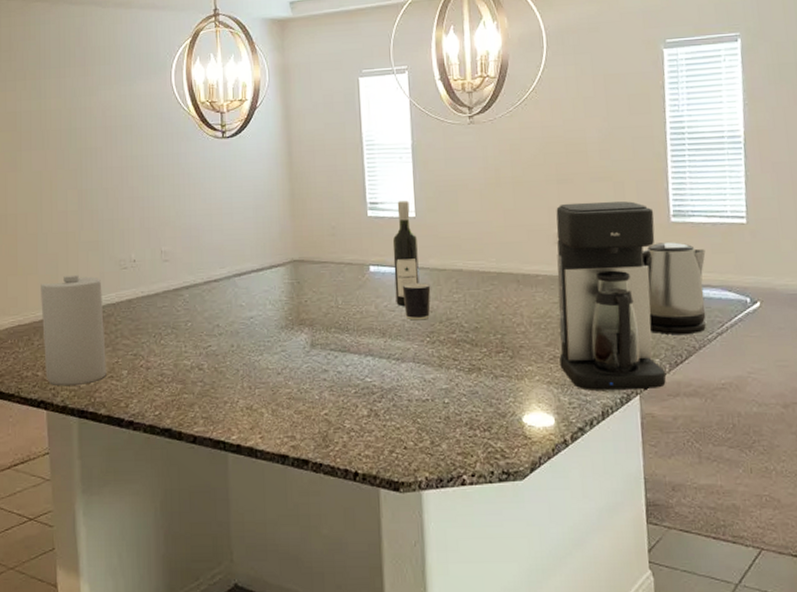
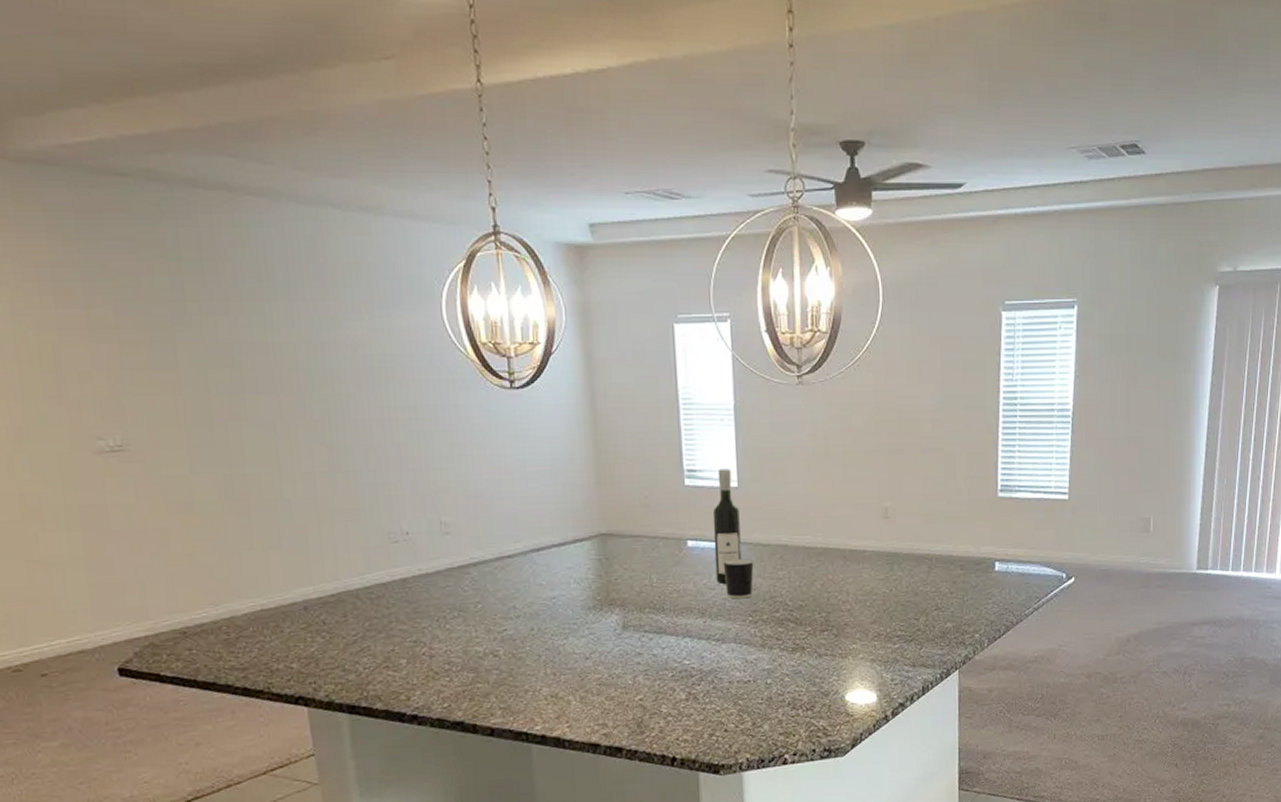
paper towel holder: present [41,274,106,386] -> none [286,549,381,679]
coffee maker: present [556,201,666,390] -> none [884,474,984,667]
kettle: present [642,242,706,335] -> none [969,517,1029,610]

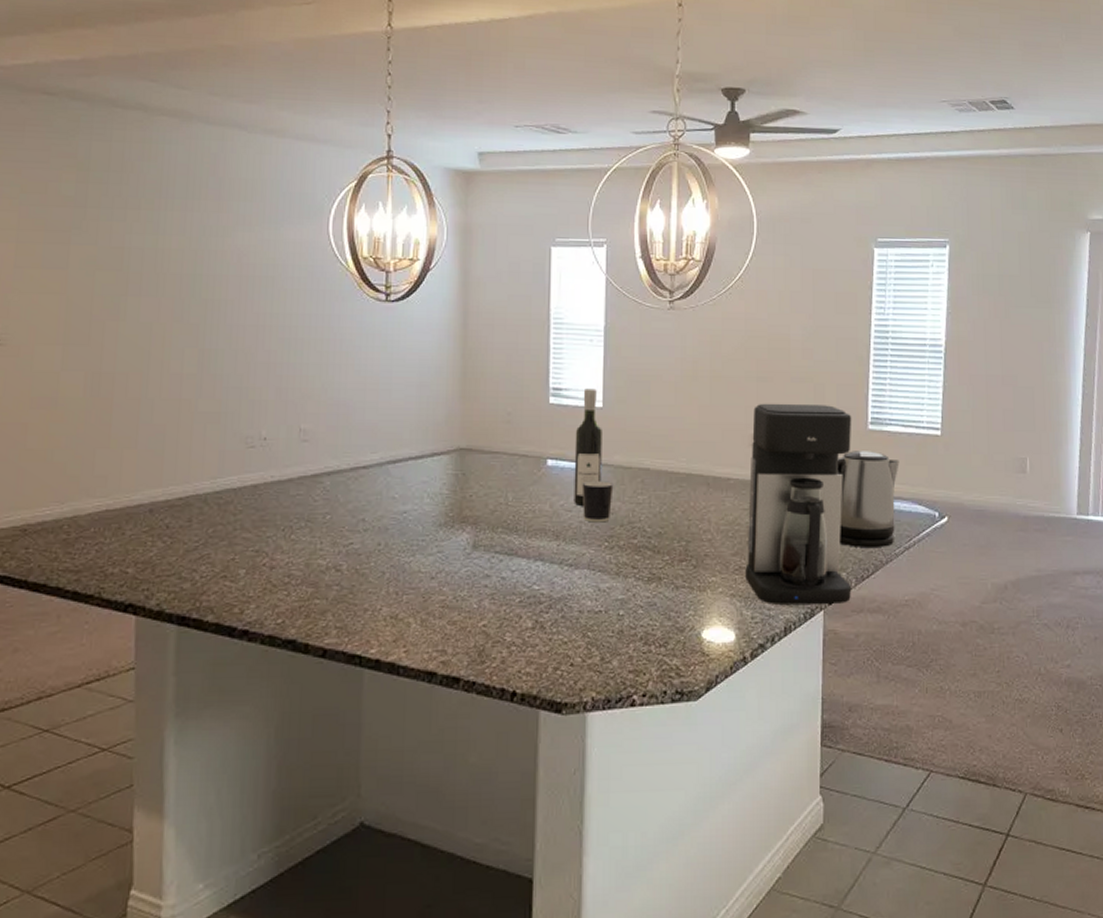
coffee maker: none [884,474,984,667] -> present [745,403,852,604]
kettle: none [969,517,1029,610] -> present [837,451,900,547]

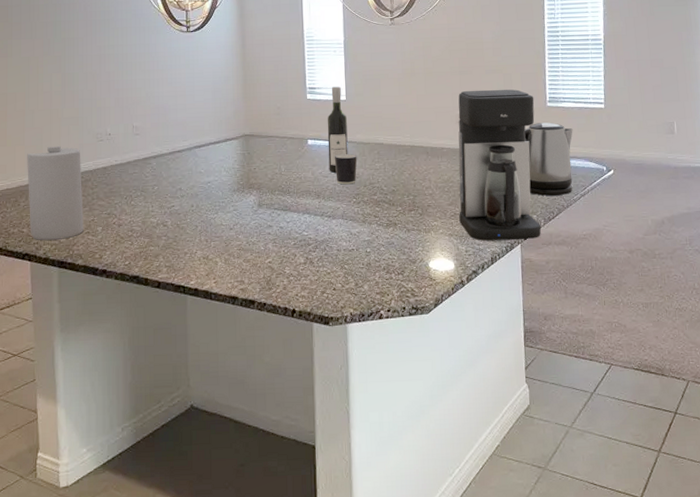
paper towel holder: none [137,451,221,587] -> present [27,145,84,241]

